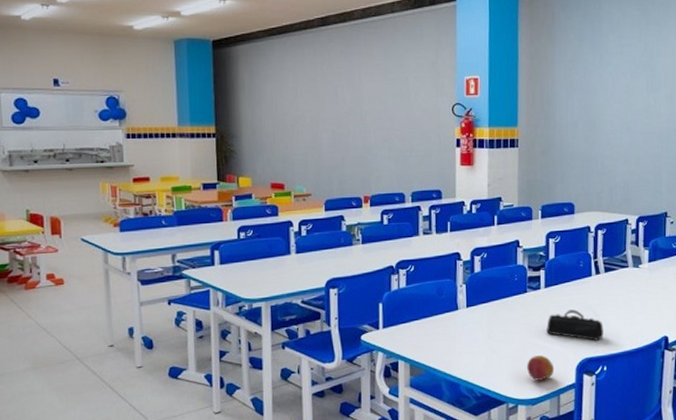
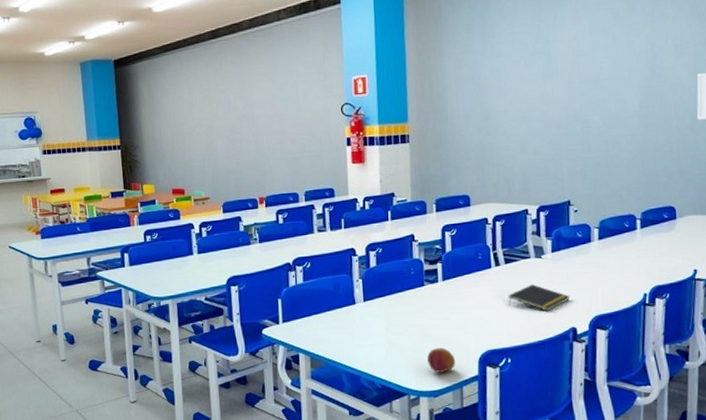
pencil case: present [545,309,604,341] -> none [445,302,506,333]
notepad: none [607,293,664,320] -> present [508,284,571,311]

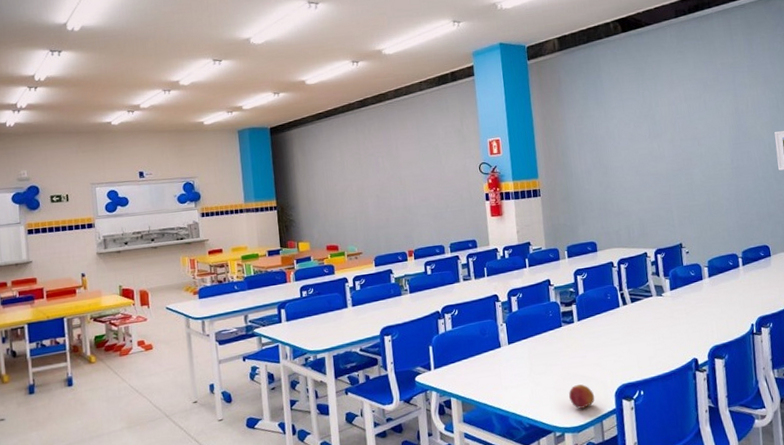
notepad: present [508,284,571,311] -> none [636,320,690,345]

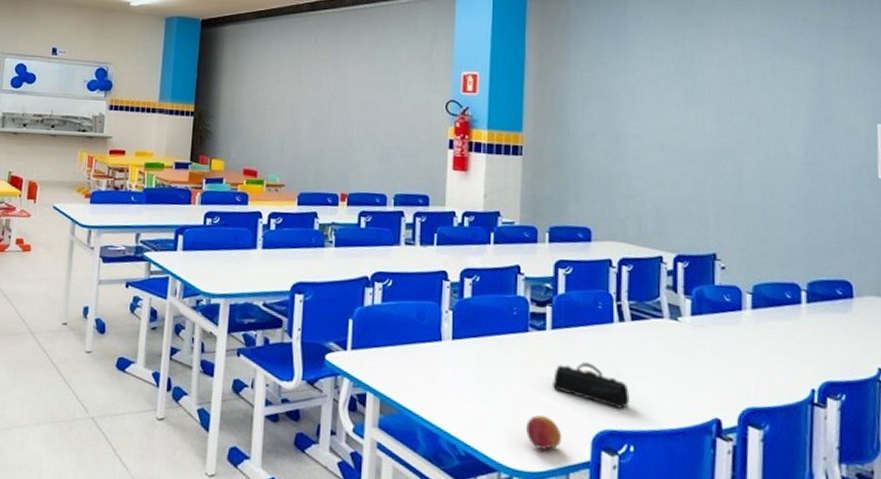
pencil case: none [583,339,637,367] -> present [551,362,630,409]

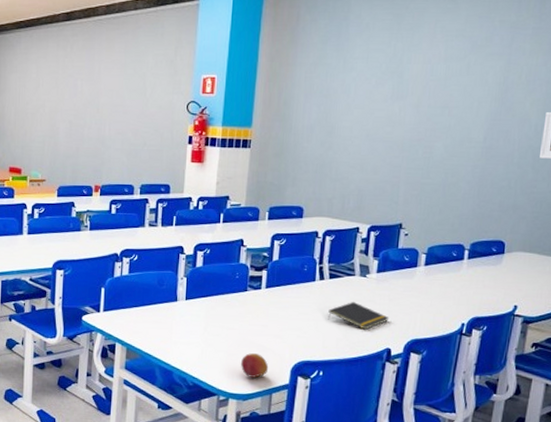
pencil case: present [551,362,630,409] -> none [263,312,323,345]
notepad: none [634,352,714,392] -> present [328,302,389,330]

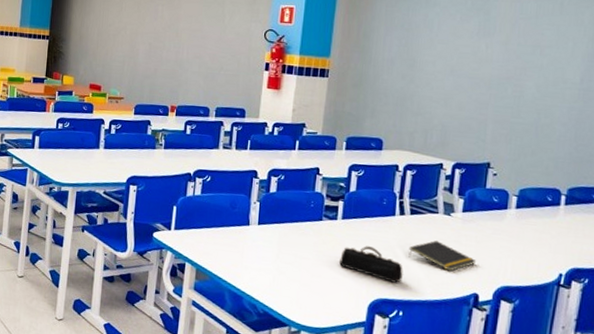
fruit: present [241,353,269,378] -> none [314,285,344,312]
pencil case: none [263,312,323,345] -> present [338,246,403,283]

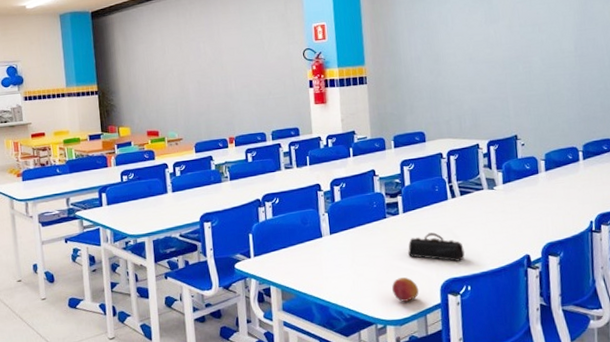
fruit: none [314,285,344,312] -> present [392,277,419,302]
notepad: present [408,240,477,272] -> none [465,214,523,240]

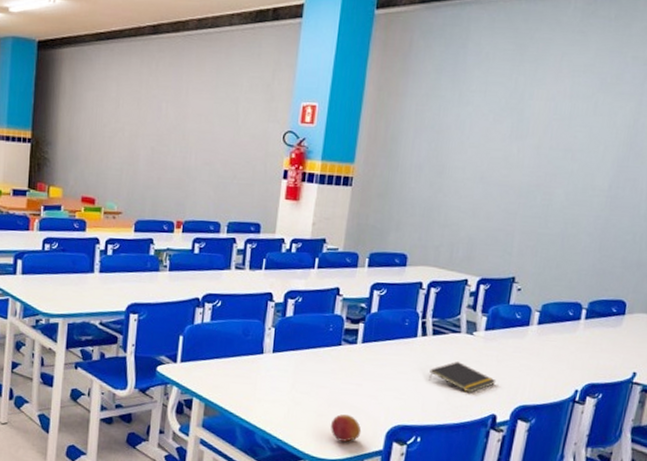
pencil case: present [407,232,465,262] -> none [357,370,423,408]
notepad: none [465,214,523,240] -> present [429,362,496,393]

